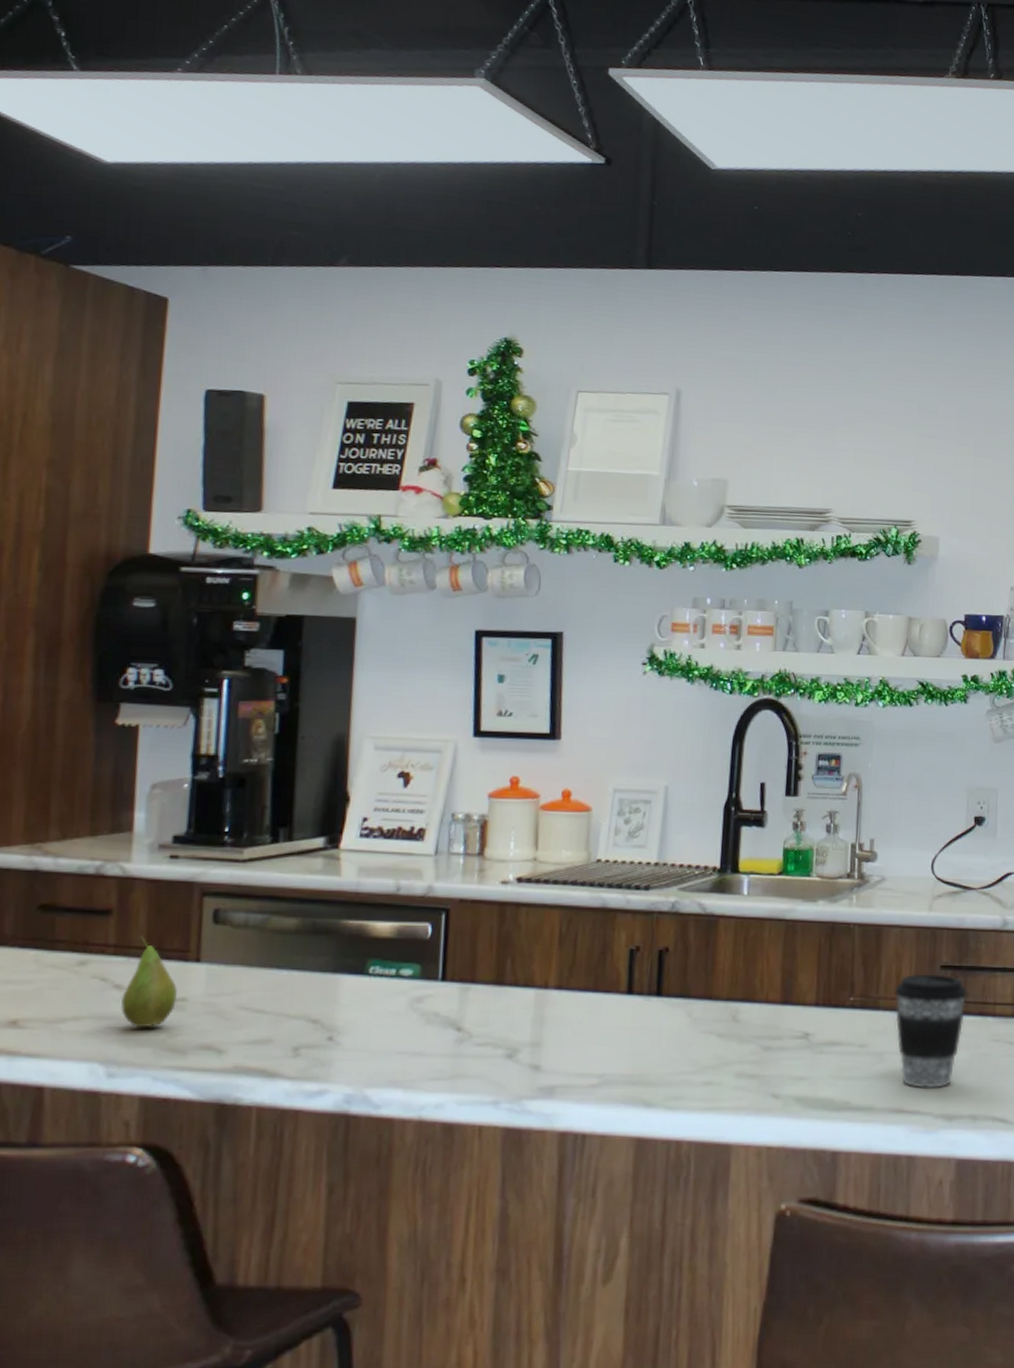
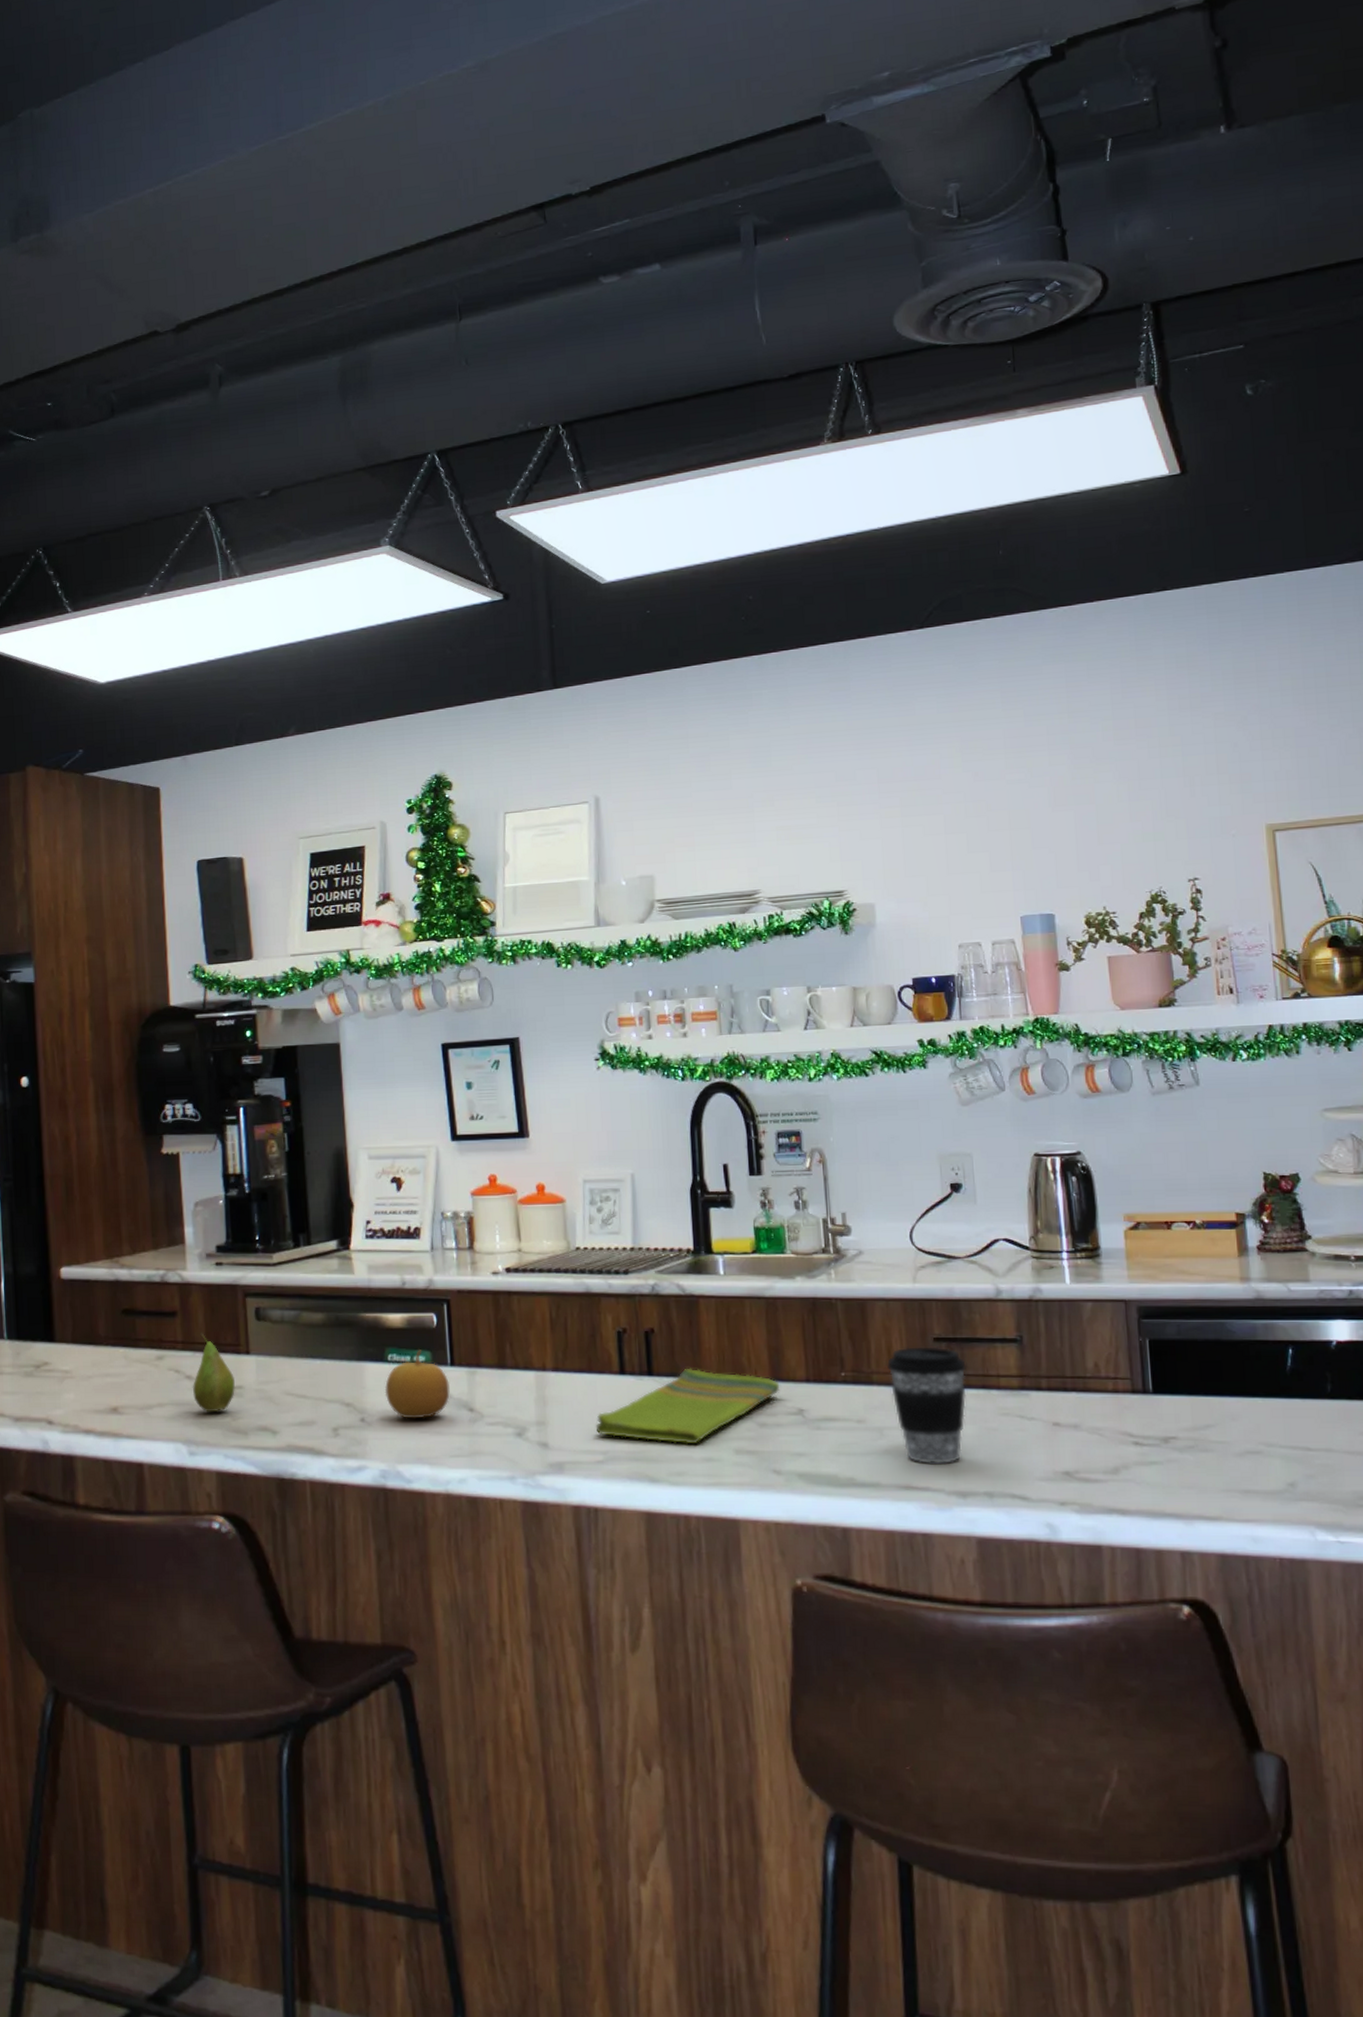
fruit: none [360,962,438,1038] -> present [384,1349,450,1419]
dish towel: none [594,989,789,1068] -> present [595,1368,780,1444]

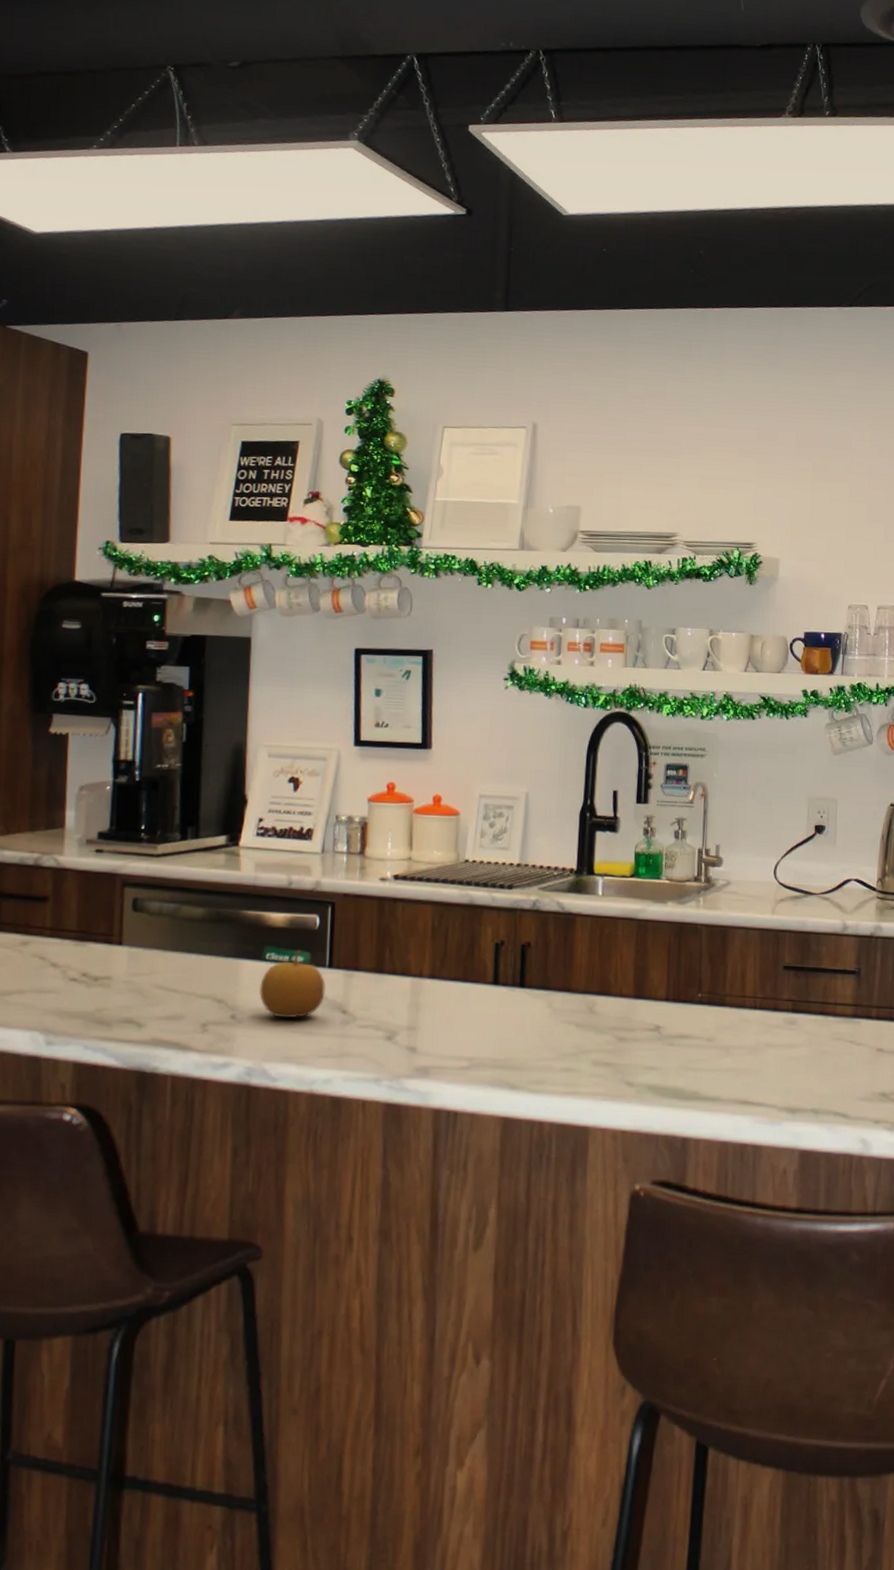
fruit: present [192,1332,236,1413] -> none [56,919,104,1002]
dish towel: present [595,1368,780,1444] -> none [464,982,642,1055]
coffee cup: present [886,1347,967,1464] -> none [739,973,810,1082]

